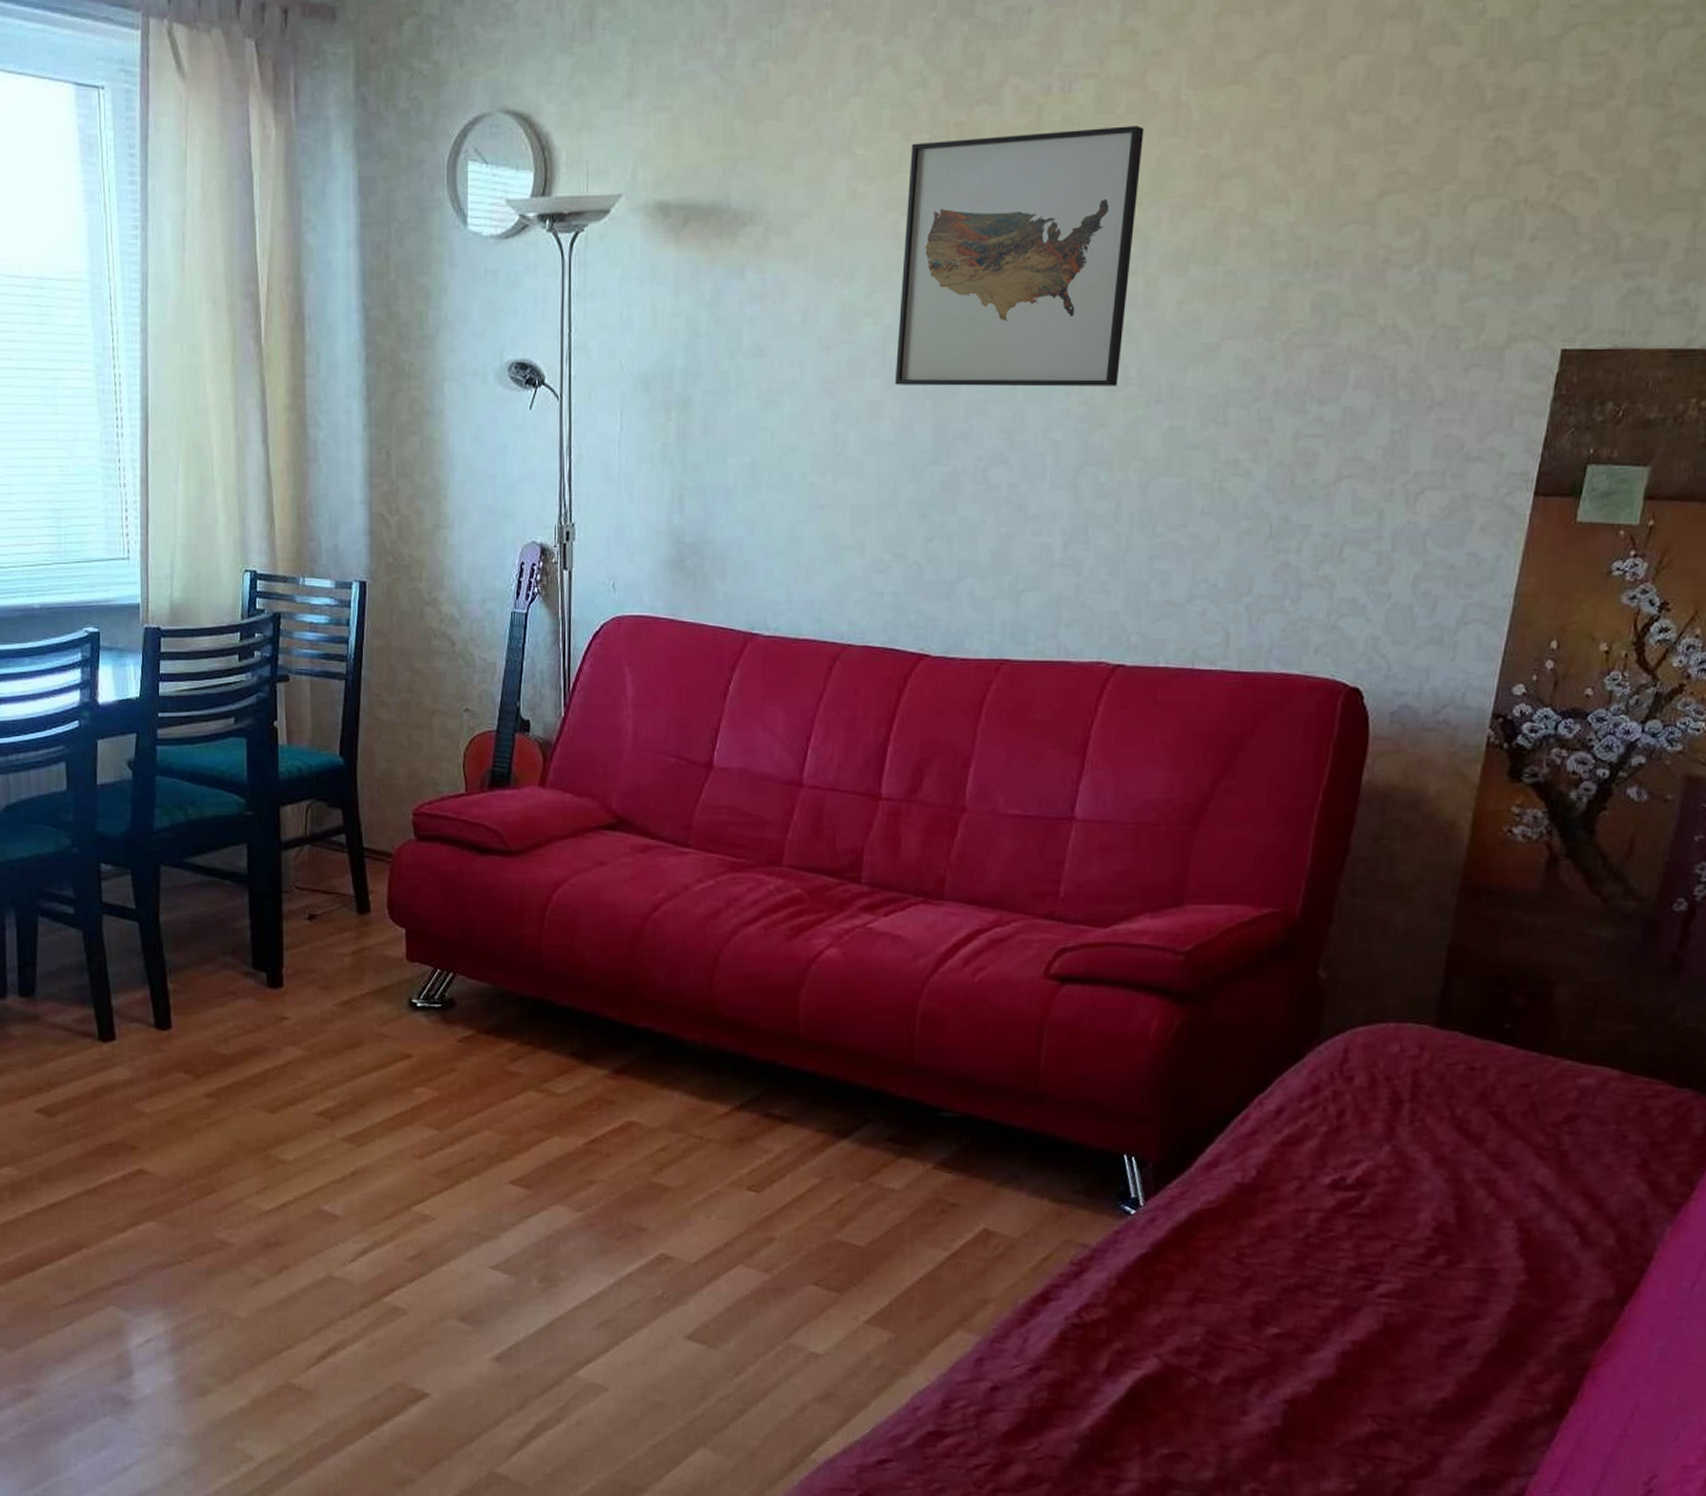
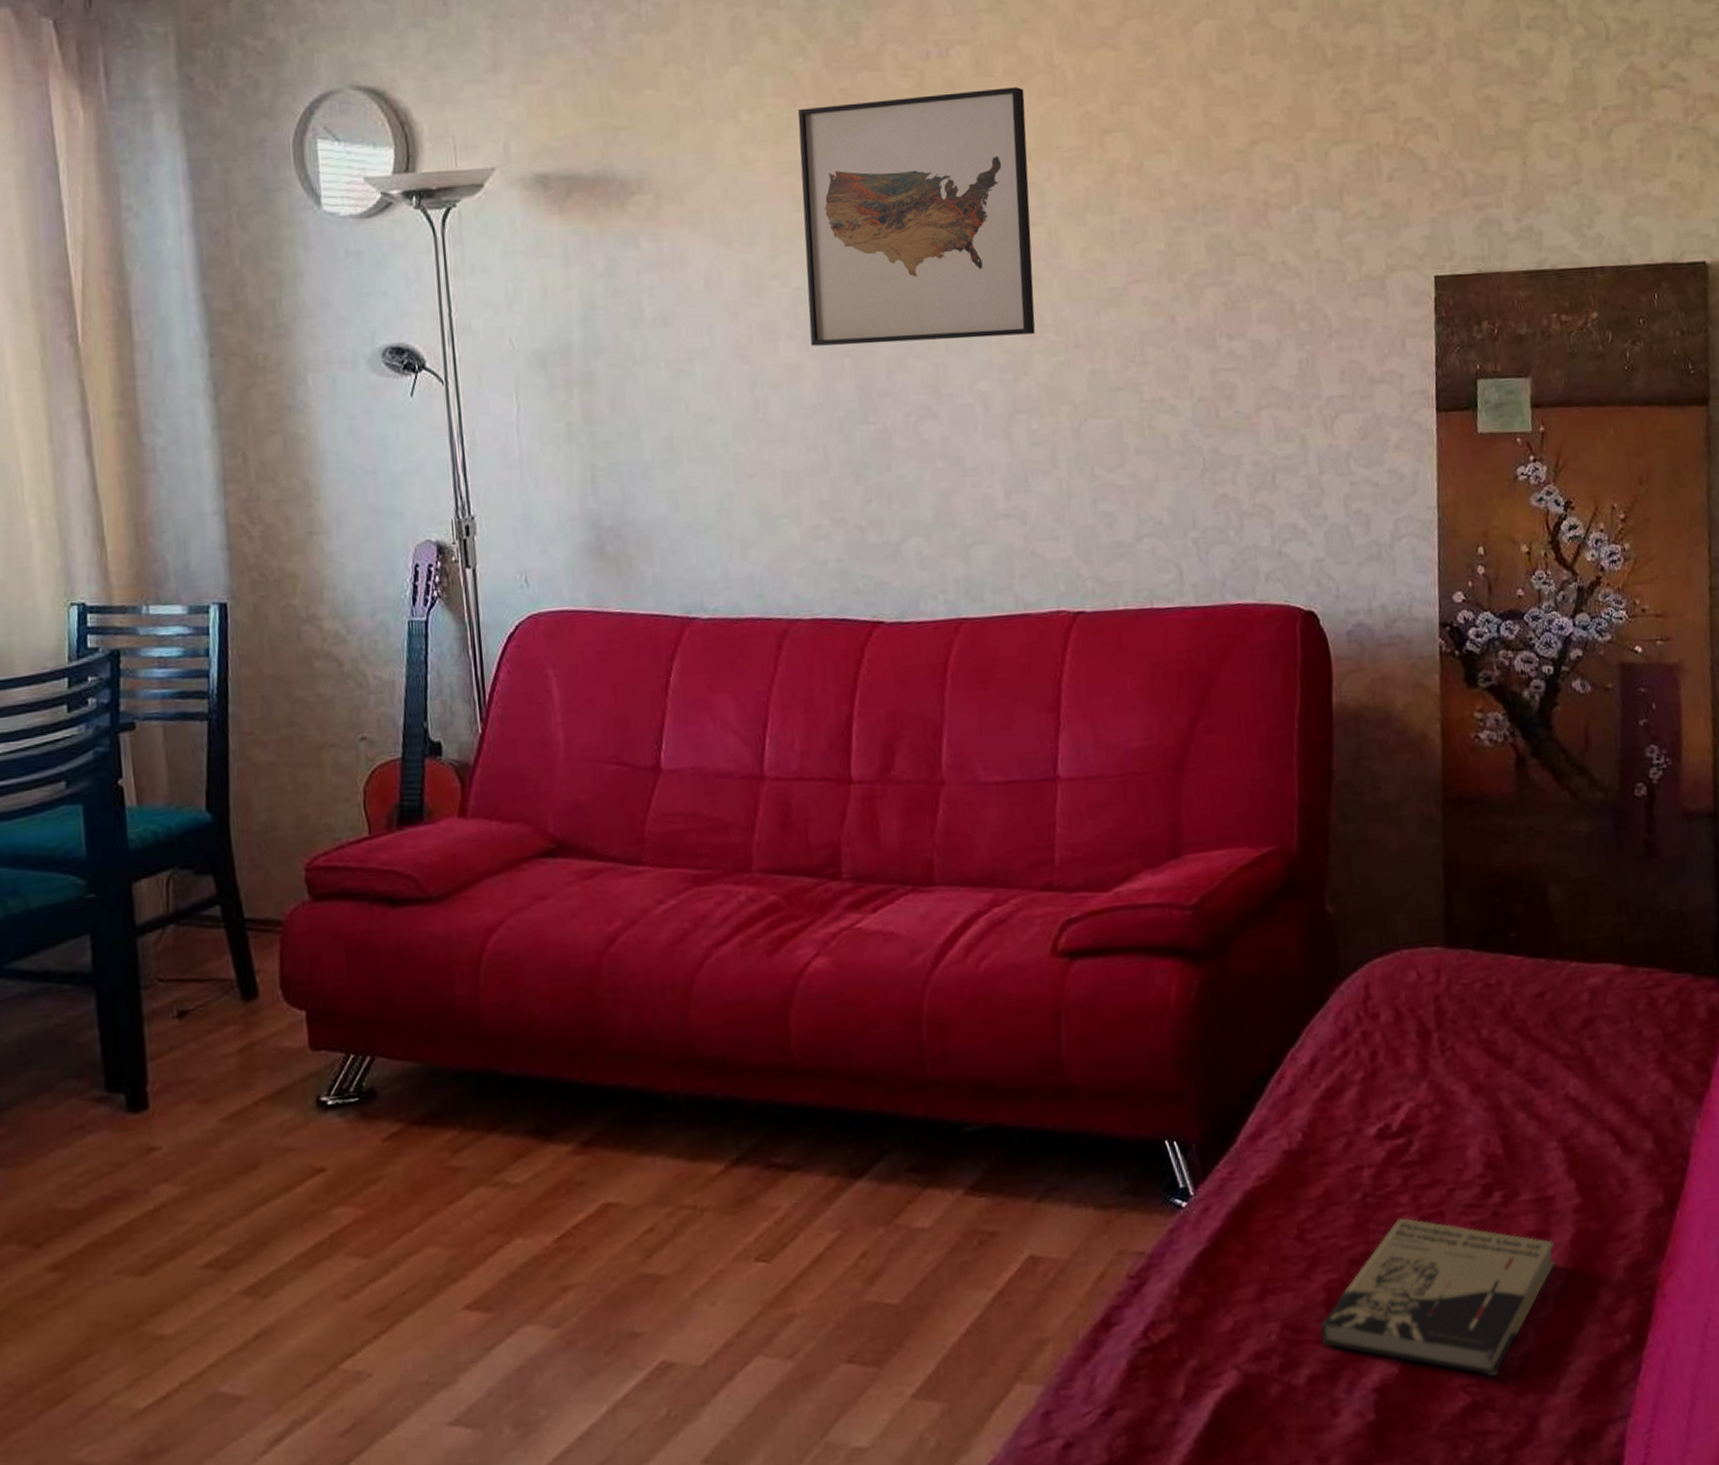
book: none [1243,1261,1491,1413] -> present [1320,1218,1555,1377]

